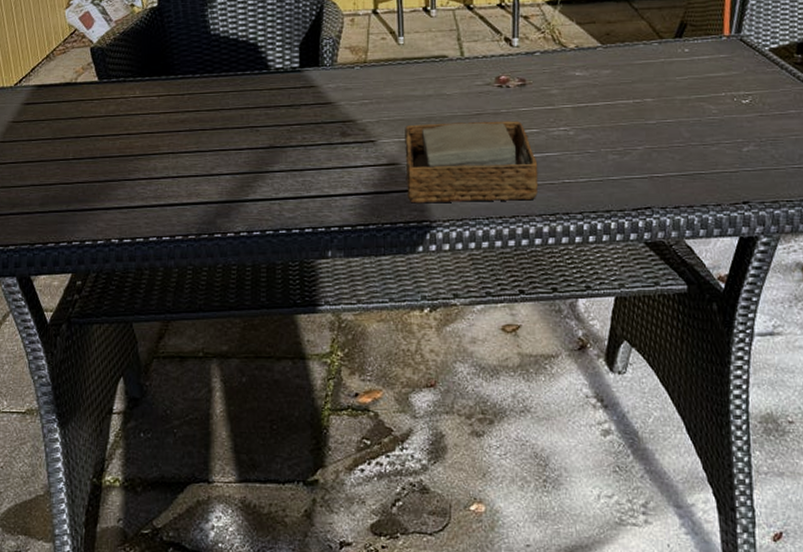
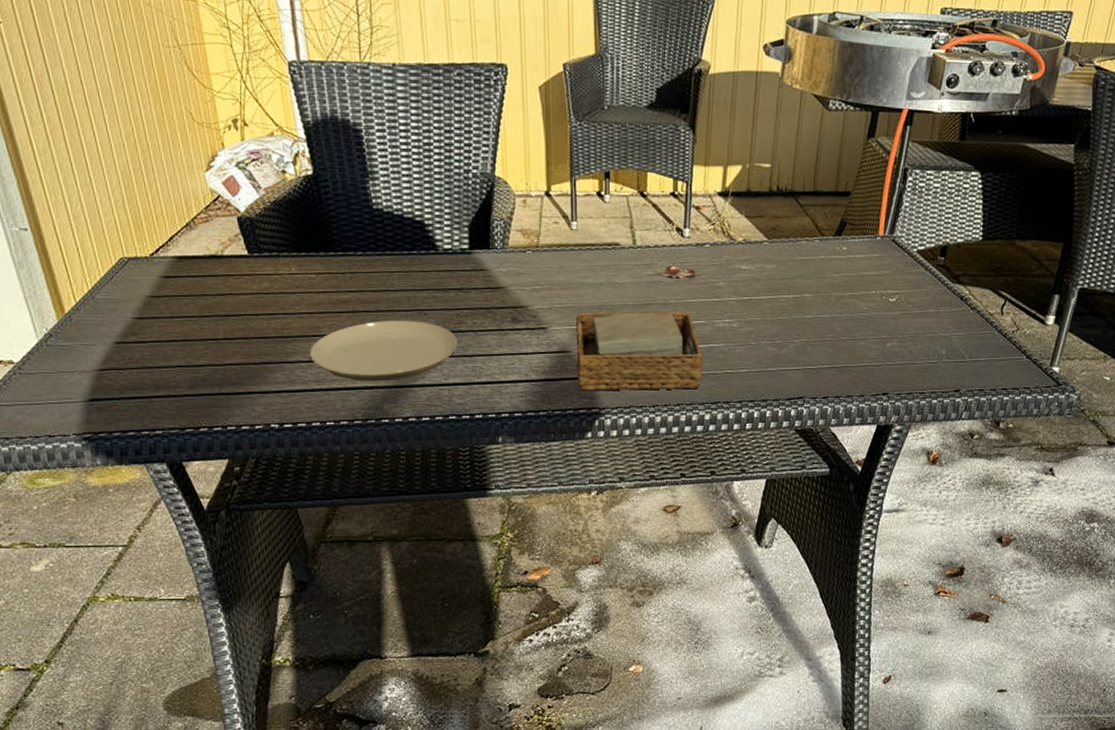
plate: none [149,138,289,197] -> present [310,321,458,382]

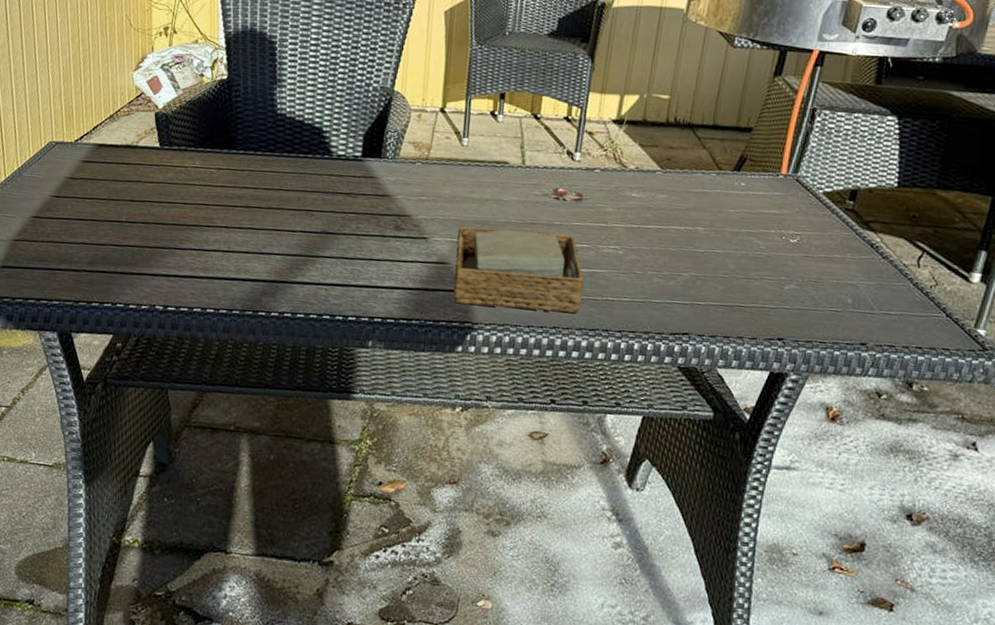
plate: present [310,321,458,382] -> none [200,217,341,276]

